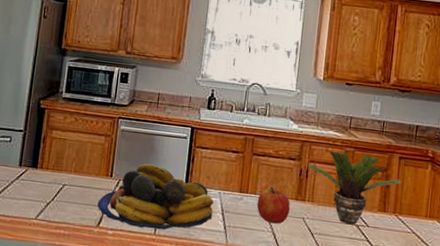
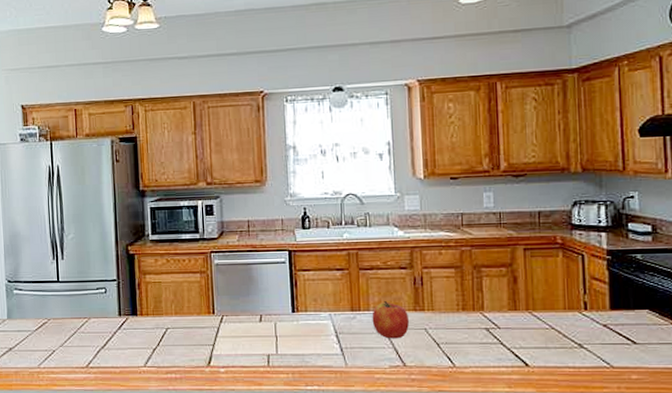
fruit bowl: present [97,163,213,230] -> none [204,295,327,361]
potted plant: present [308,150,401,225] -> none [422,250,530,329]

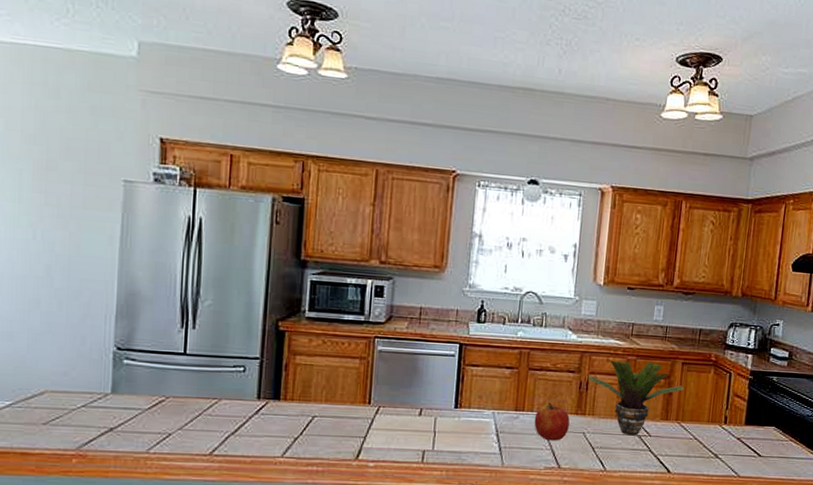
potted plant: none [422,250,530,329] -> present [588,360,684,436]

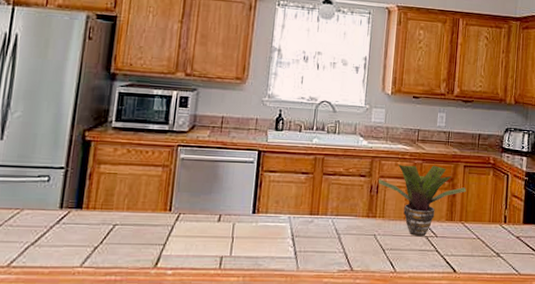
apple: present [534,402,570,441] -> none [328,206,362,244]

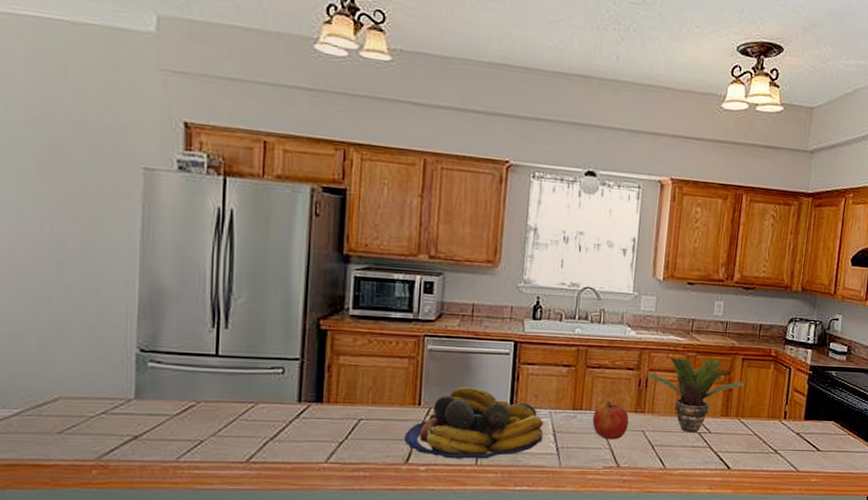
fruit bowl: none [154,193,283,263] -> present [404,387,544,459]
apple: none [328,206,362,244] -> present [592,400,629,440]

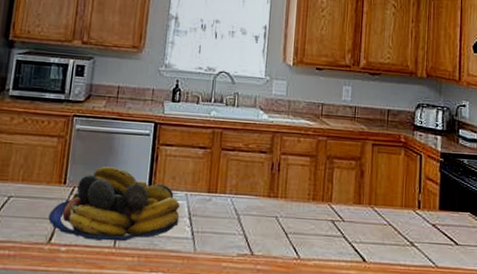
apple: present [592,400,629,440] -> none [226,184,262,226]
potted plant: present [648,357,744,433] -> none [280,141,375,221]

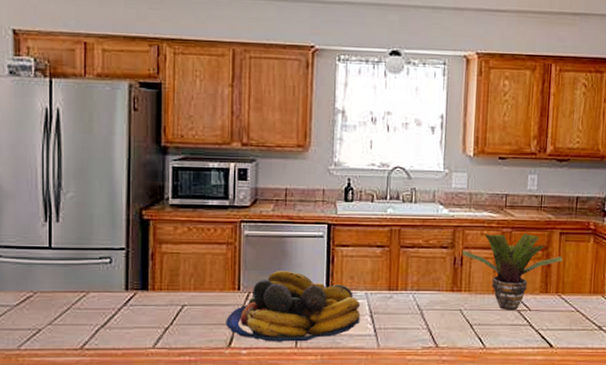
potted plant: none [280,141,375,221] -> present [463,233,563,311]

